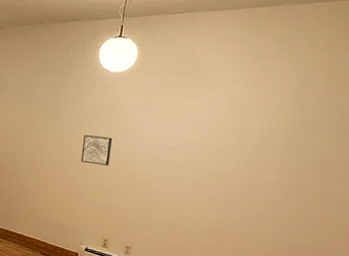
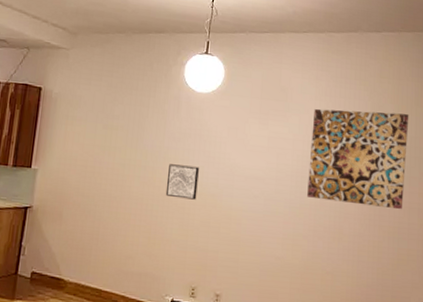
wall art: none [220,82,342,180] -> present [307,108,409,210]

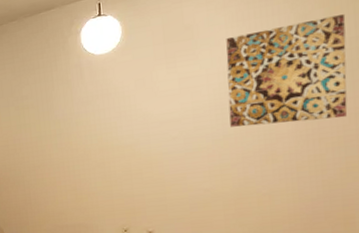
wall art: present [165,164,199,200] -> none [82,123,114,156]

